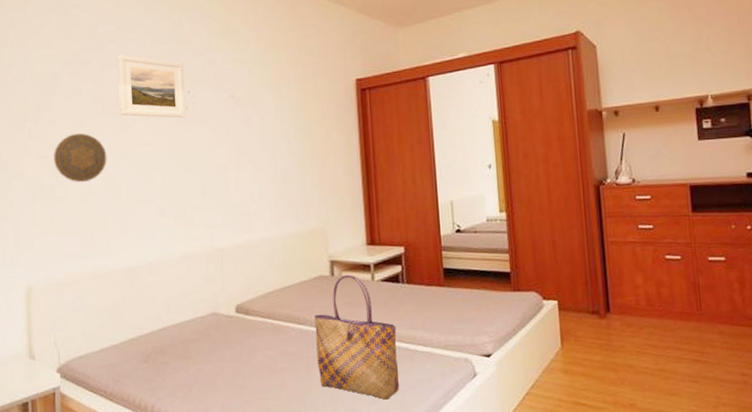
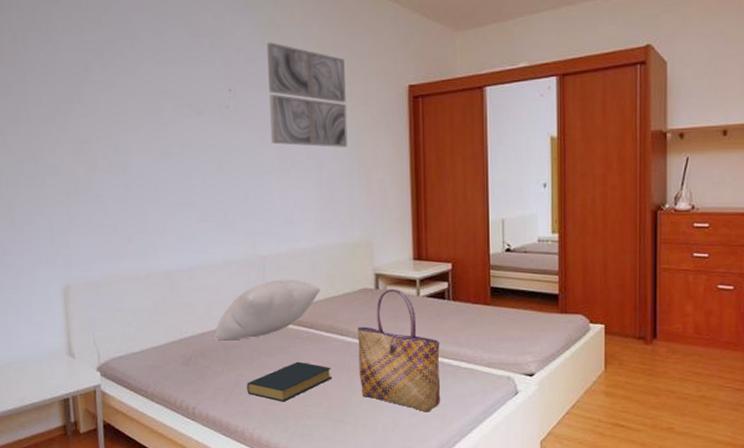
decorative plate: present [54,133,107,183] -> none [87,128,144,182]
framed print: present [117,54,186,118] -> none [153,45,228,118]
pillow: none [173,270,277,335] -> present [214,279,320,341]
hardback book: none [205,353,290,396] -> present [247,361,332,402]
wall art: none [223,46,301,141] -> present [267,42,348,147]

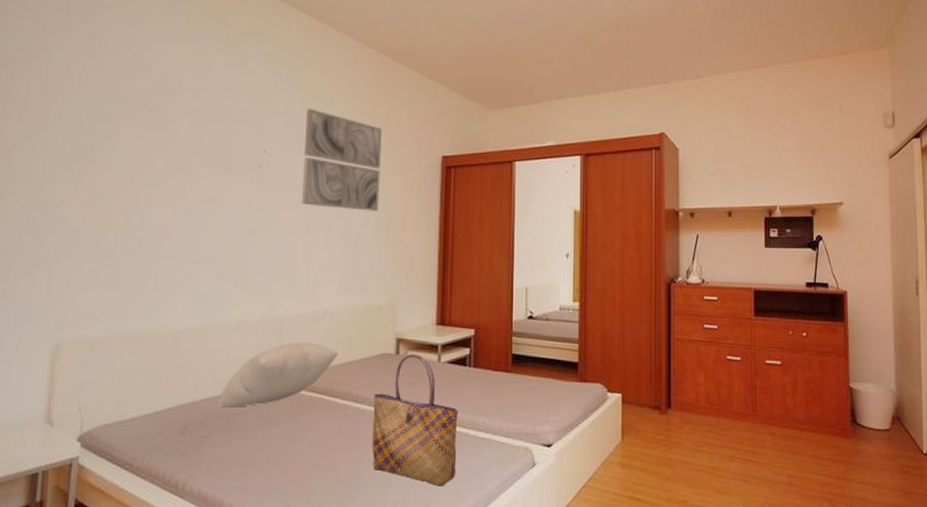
hardback book: present [247,361,332,402] -> none [247,431,344,476]

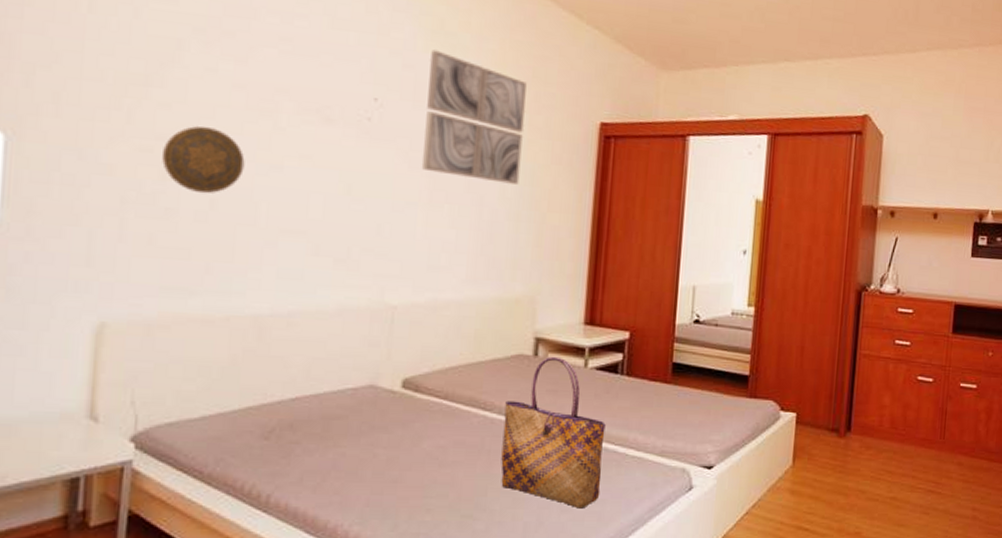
decorative plate: none [104,181,166,236] -> present [162,125,245,194]
pillow: present [217,342,338,408] -> none [310,336,463,410]

